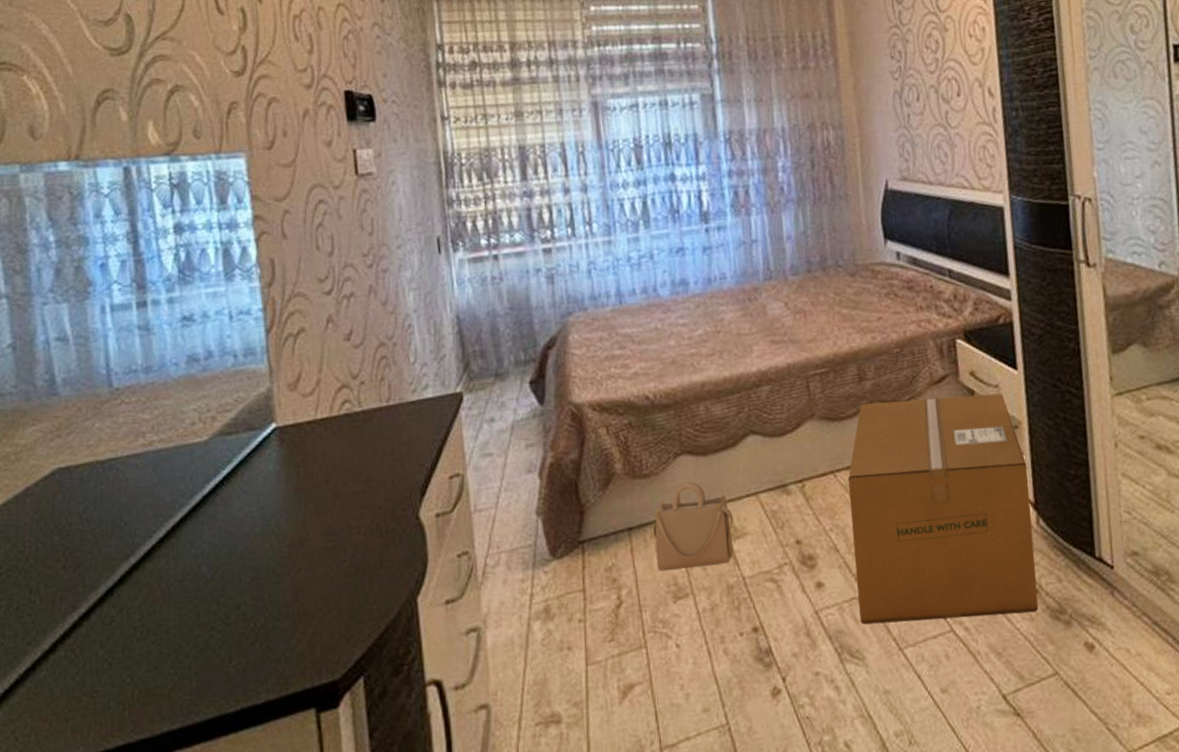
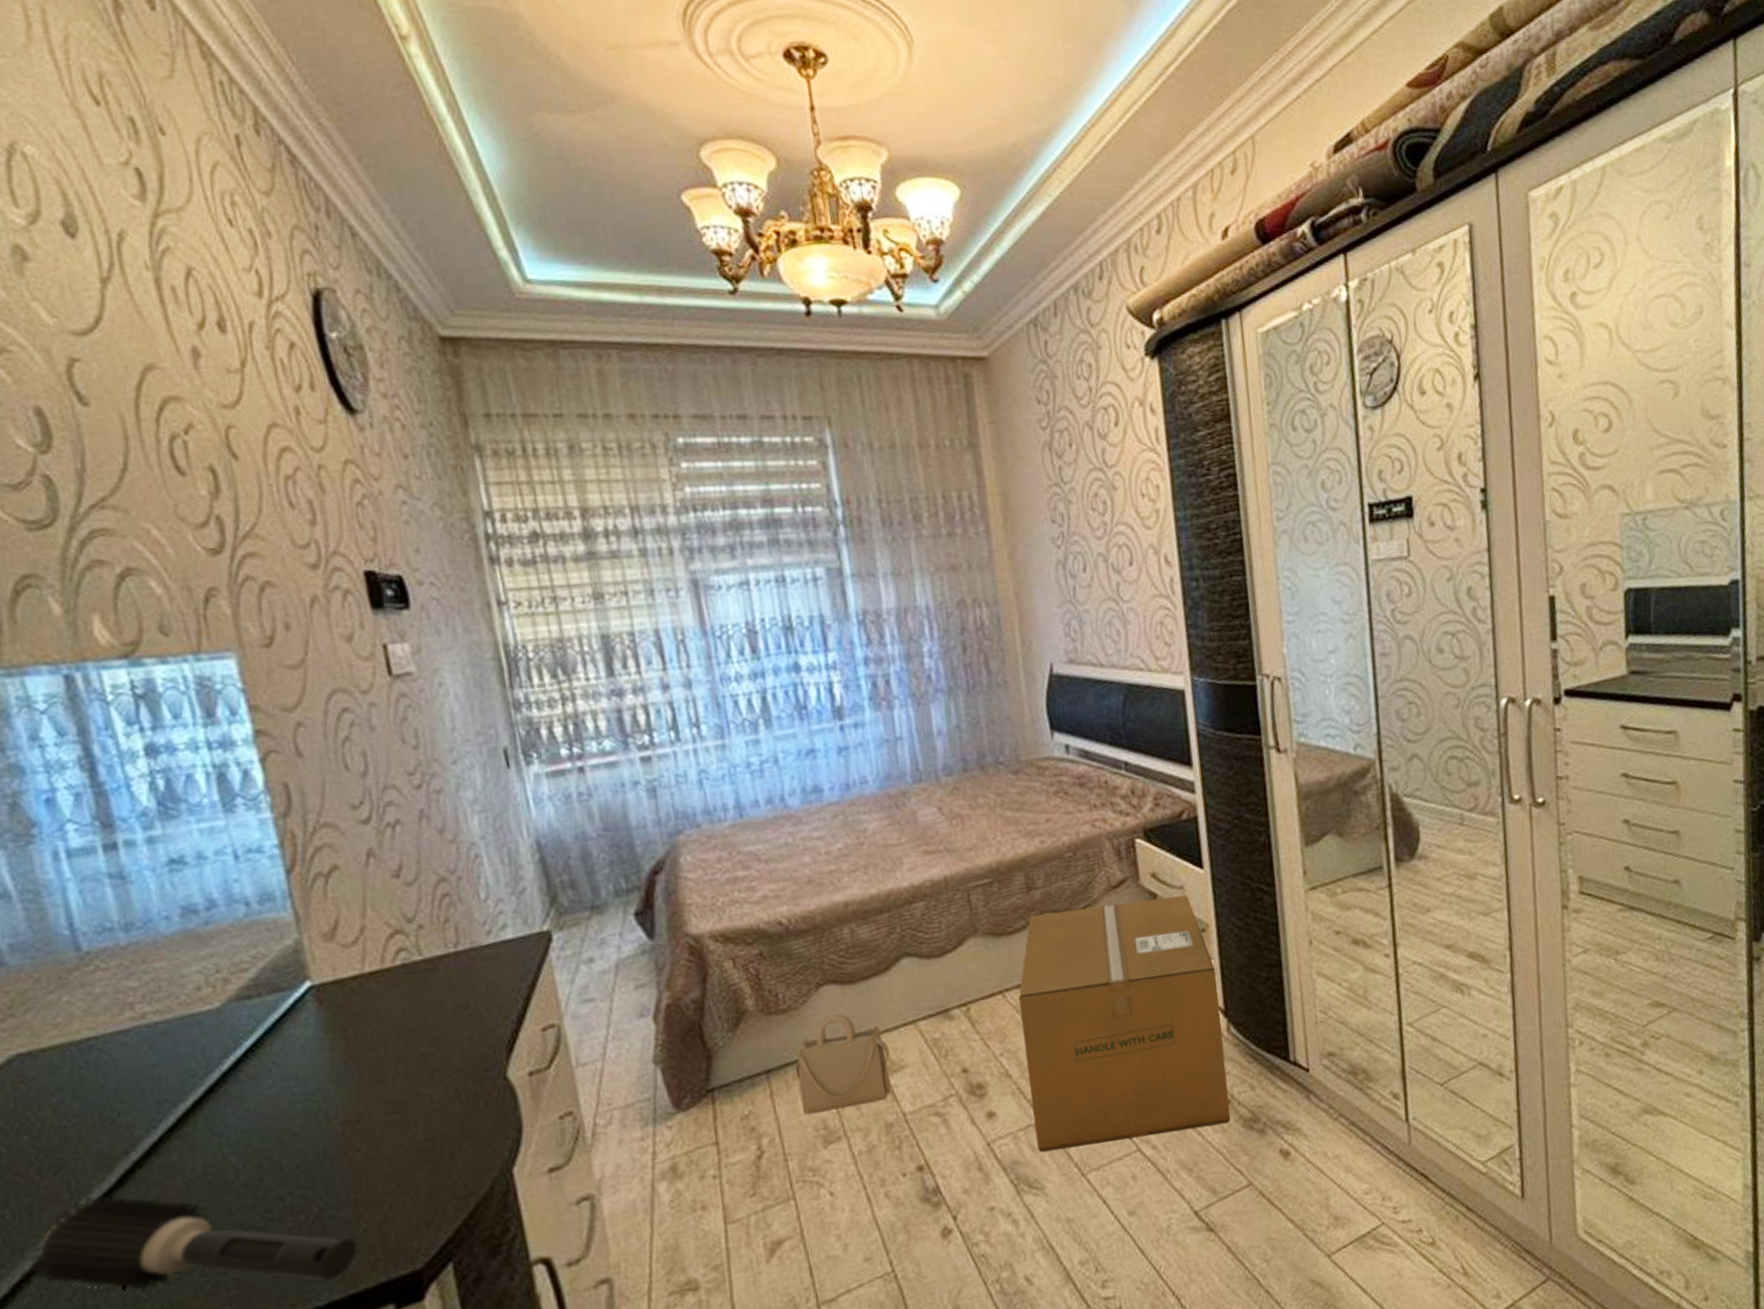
hairbrush: none [45,591,292,682] -> present [23,1195,358,1291]

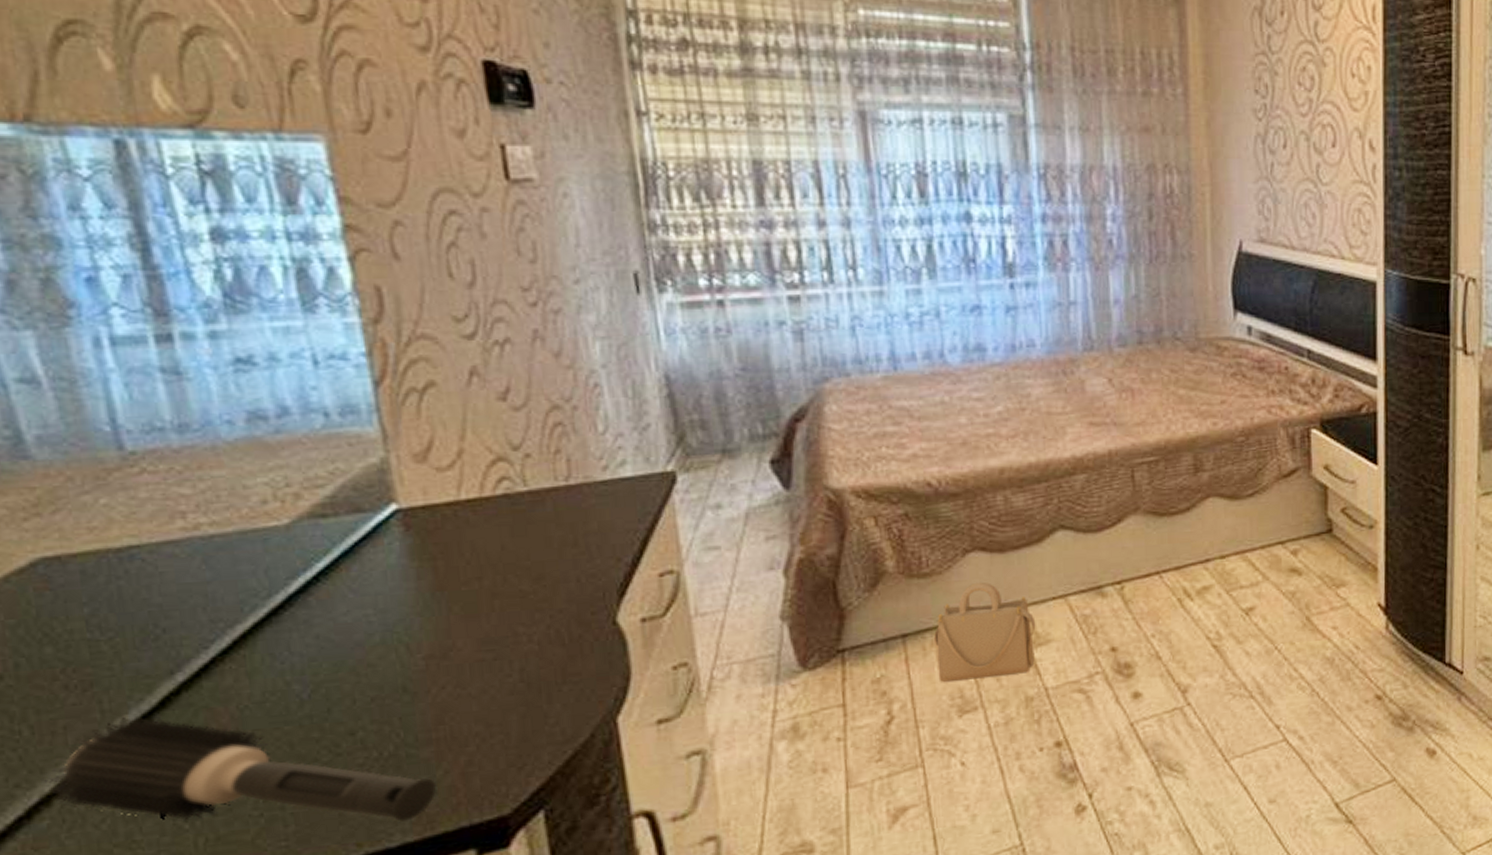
box: present [1018,895,1231,1153] -> none [1175,490,1381,736]

